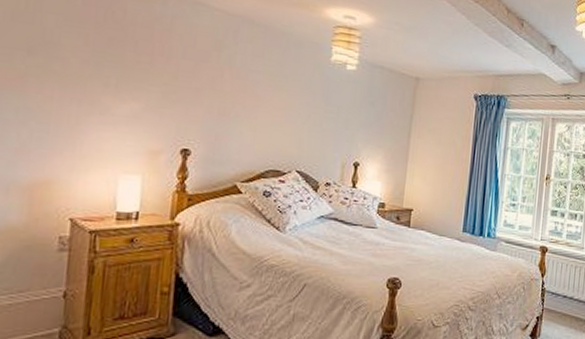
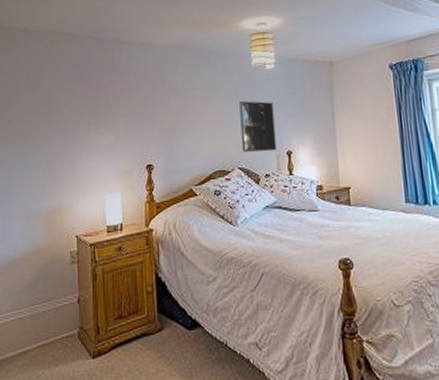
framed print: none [304,97,348,160] -> present [239,100,277,152]

